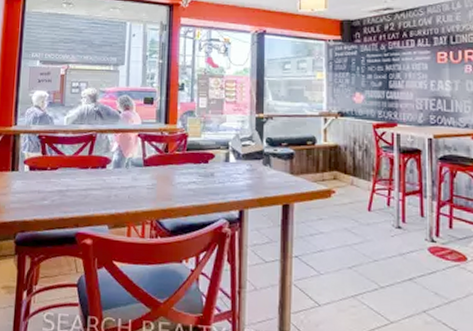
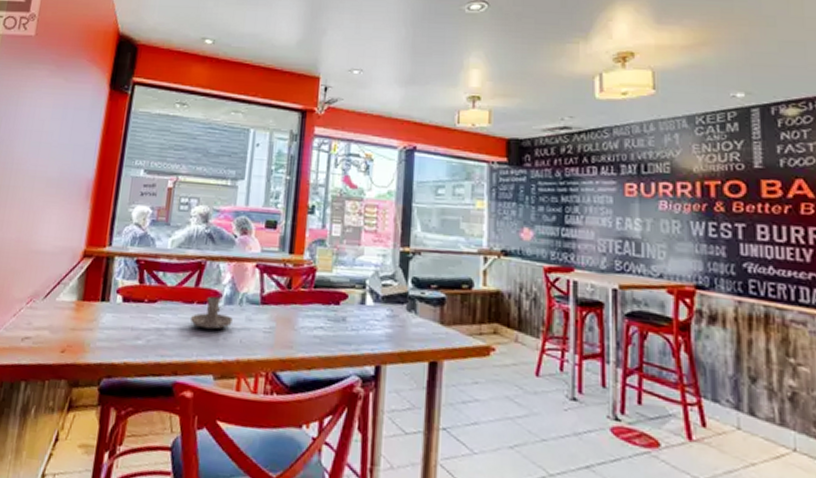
candle holder: none [86,161,121,189] -> present [189,296,233,330]

